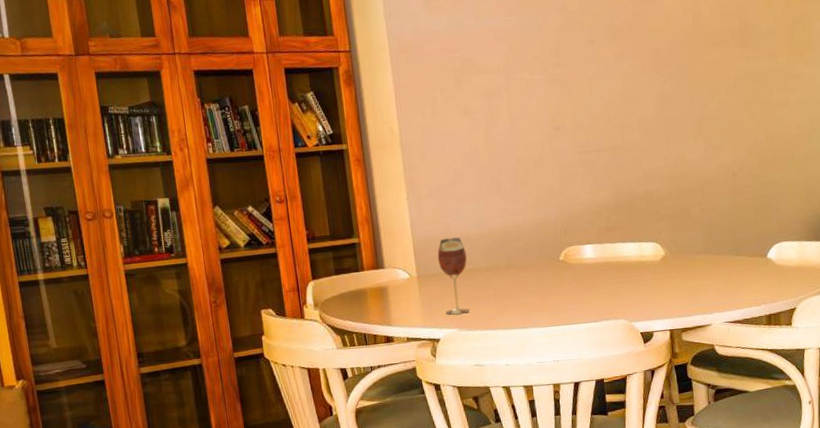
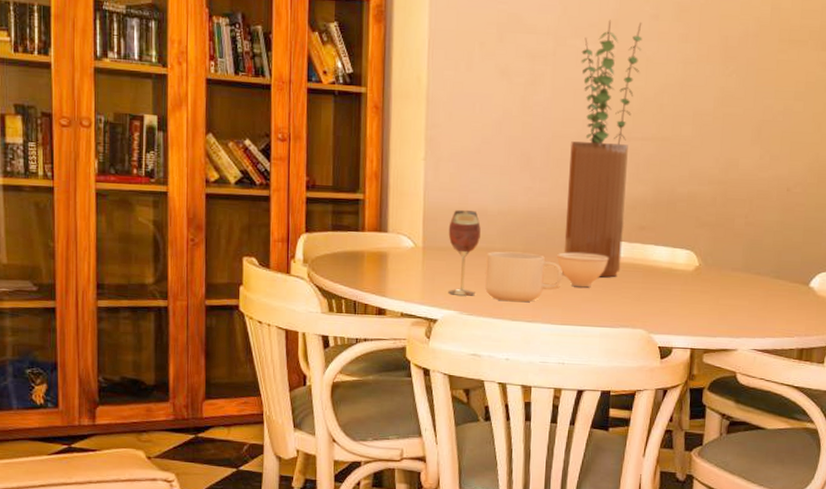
cup: none [475,267,545,314] -> present [485,251,563,303]
vase: none [530,49,596,279] -> present [564,20,643,278]
bowl: none [537,258,584,291] -> present [557,252,609,288]

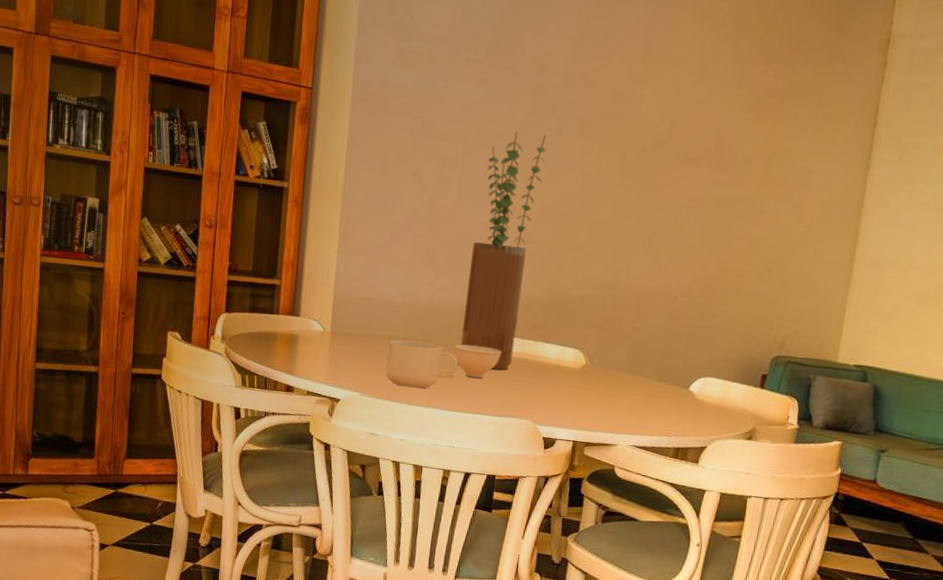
wineglass: present [448,210,481,296] -> none [351,299,385,380]

